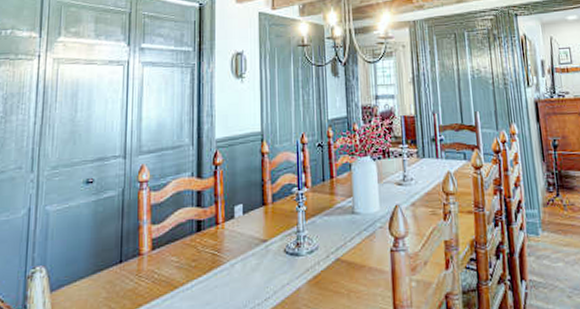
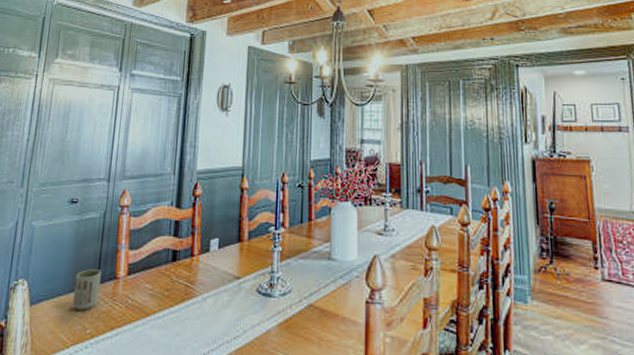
cup: none [96,248,125,291] -> present [72,269,102,310]

